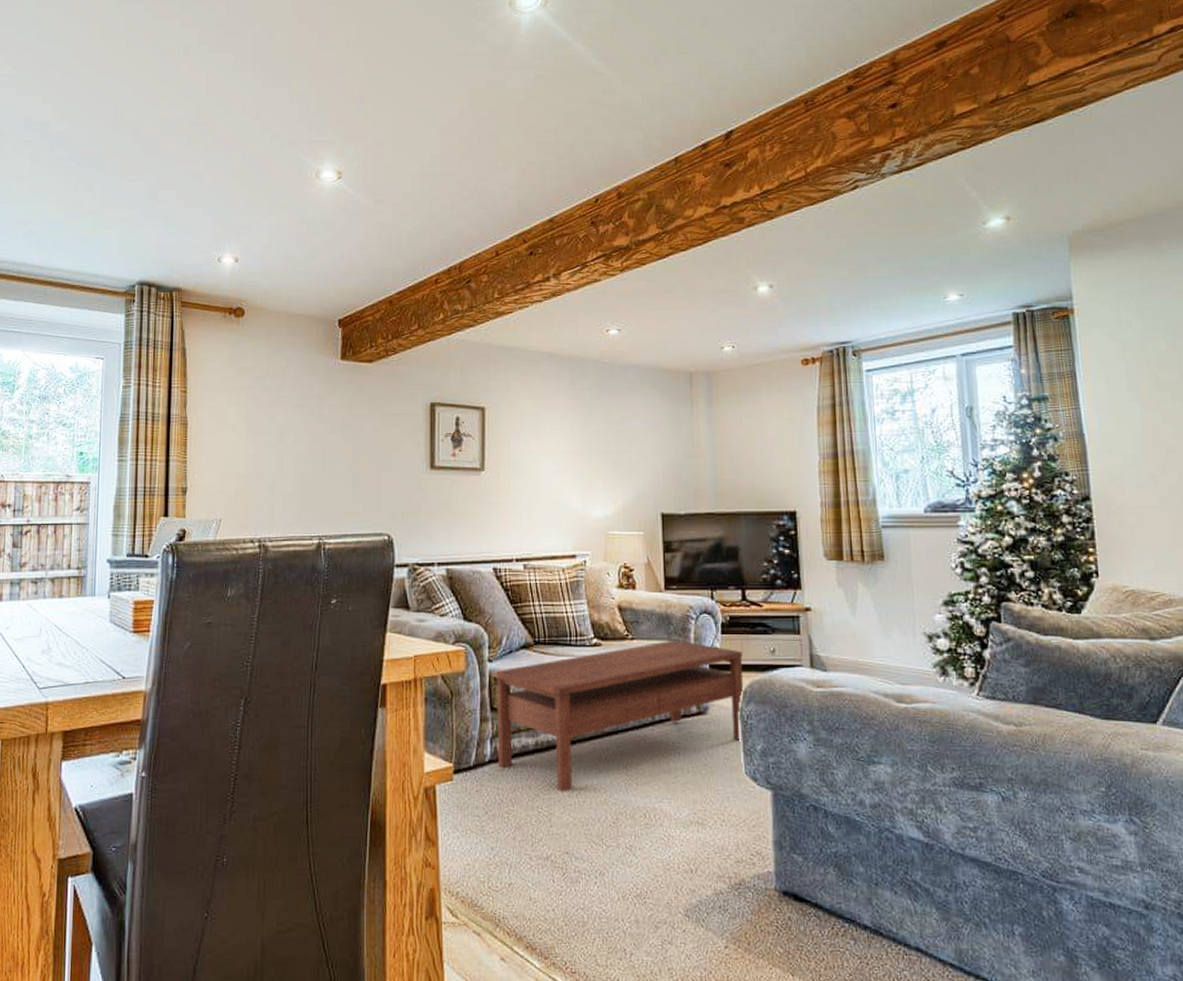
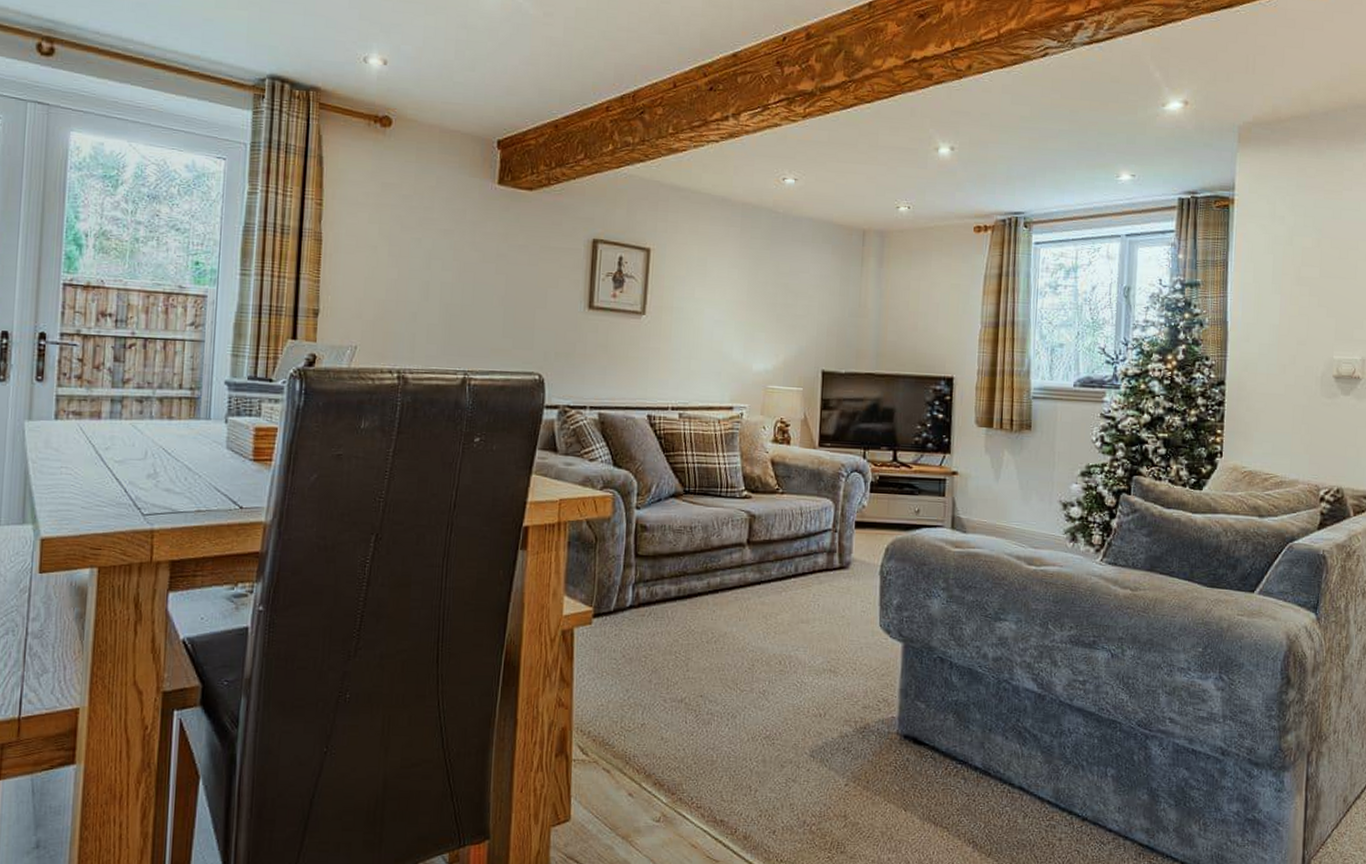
coffee table: present [495,640,744,792] -> none [638,496,888,638]

